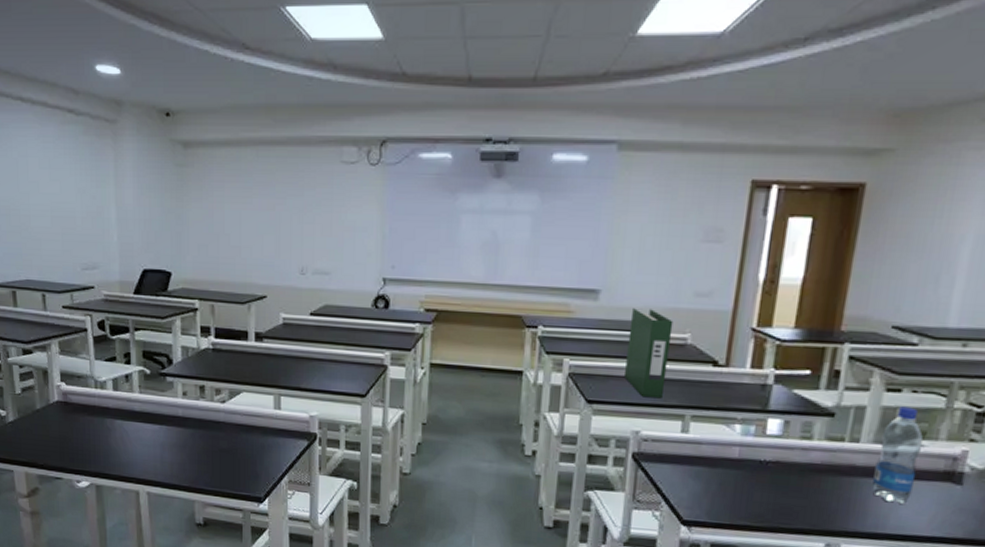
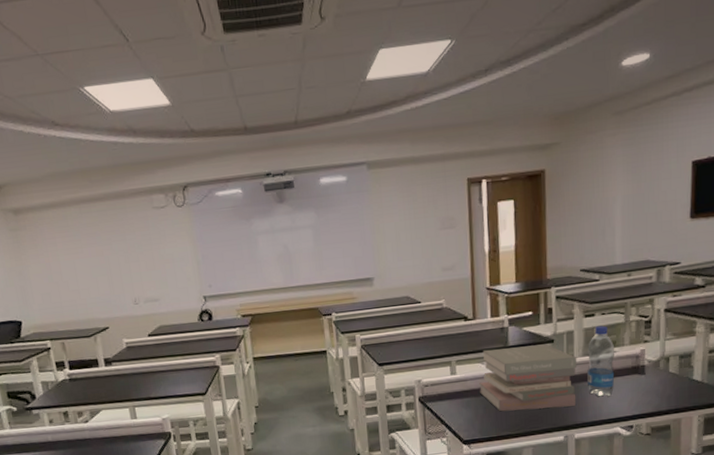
binder: present [623,308,673,399] -> none [399,286,433,354]
books: none [717,409,865,507] -> present [479,344,577,412]

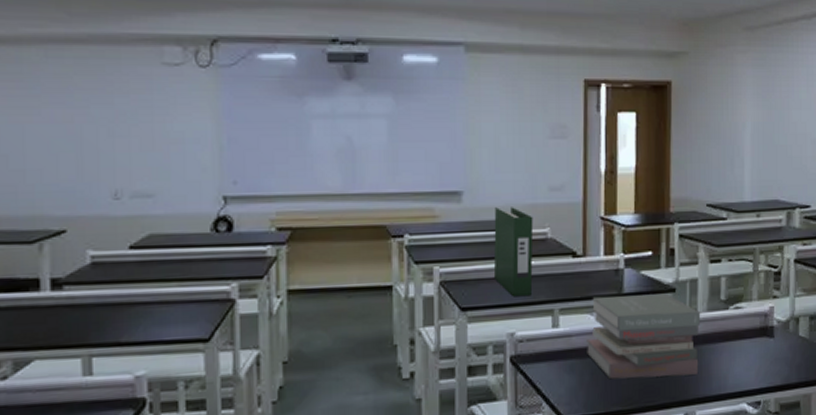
binder: none [399,286,433,354] -> present [493,207,534,297]
bottle: present [587,325,615,397] -> none [712,274,742,364]

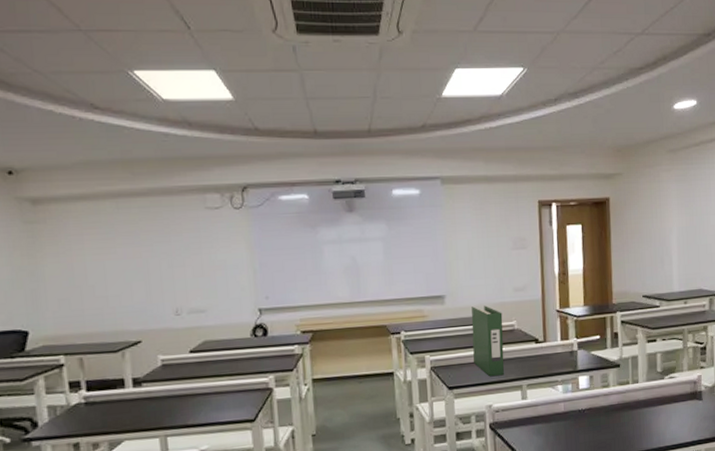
books: present [587,293,701,380] -> none [550,368,642,439]

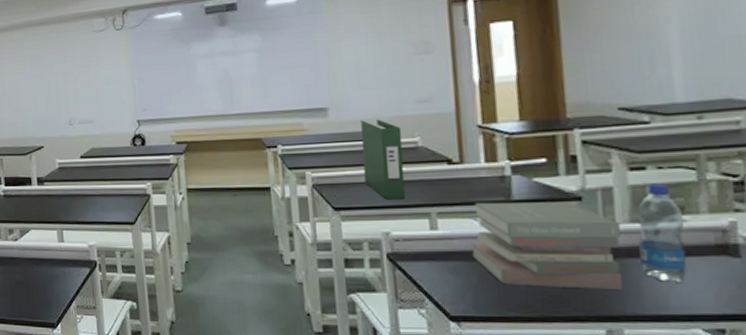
books: none [550,368,642,439] -> present [471,202,624,289]
bottle: none [651,351,676,423] -> present [637,183,687,282]

